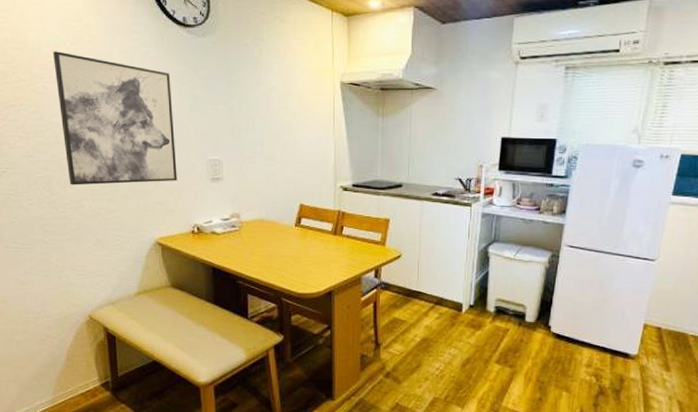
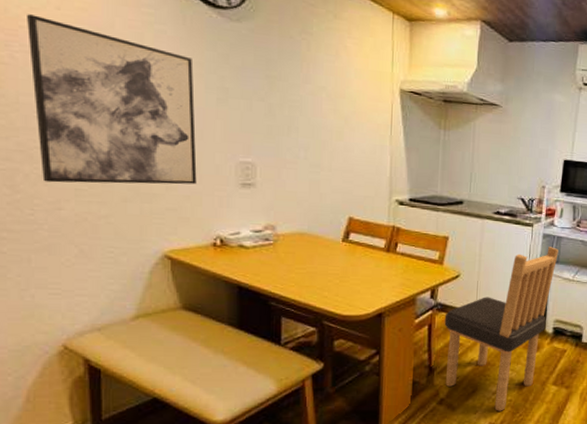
dining chair: none [388,226,498,387] -> present [444,247,559,411]

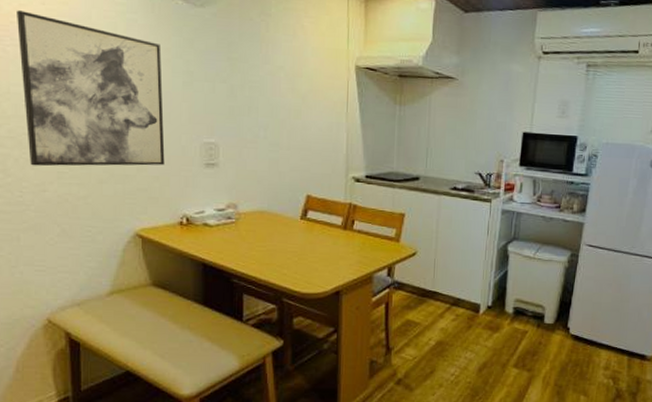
dining chair: present [444,247,559,411] -> none [401,223,518,394]

